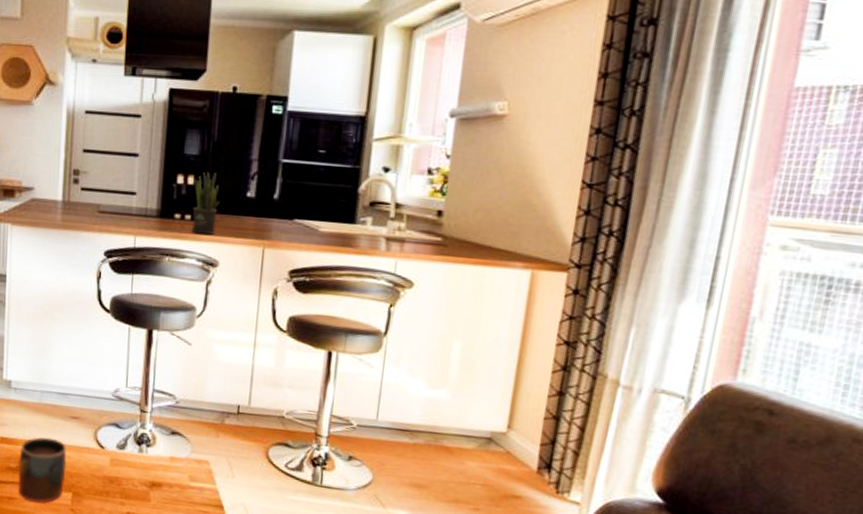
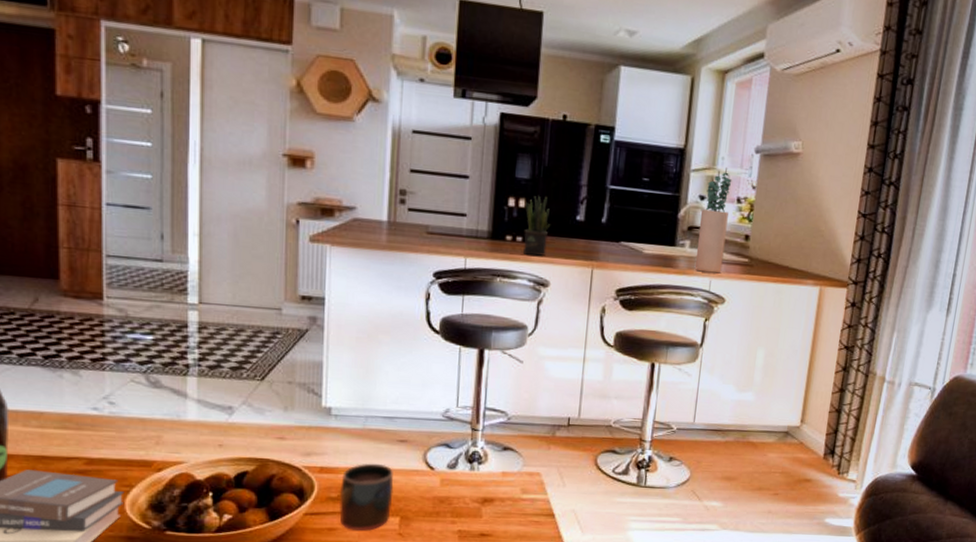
vase: none [377,135,422,254] -> present [694,168,732,274]

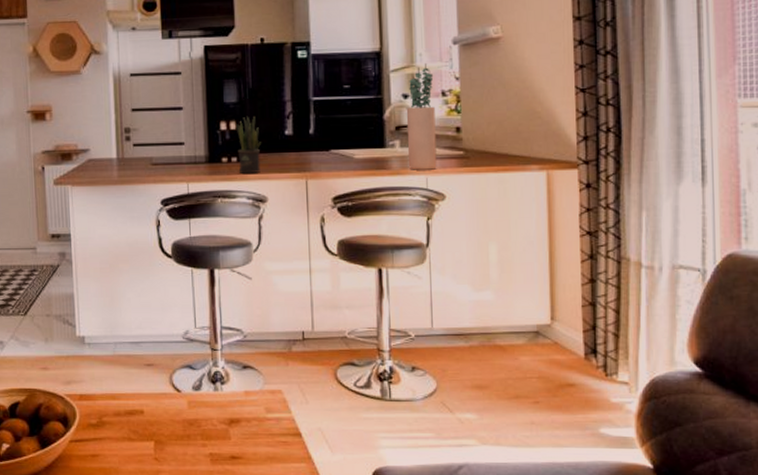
mug: present [338,463,394,531] -> none [98,388,146,456]

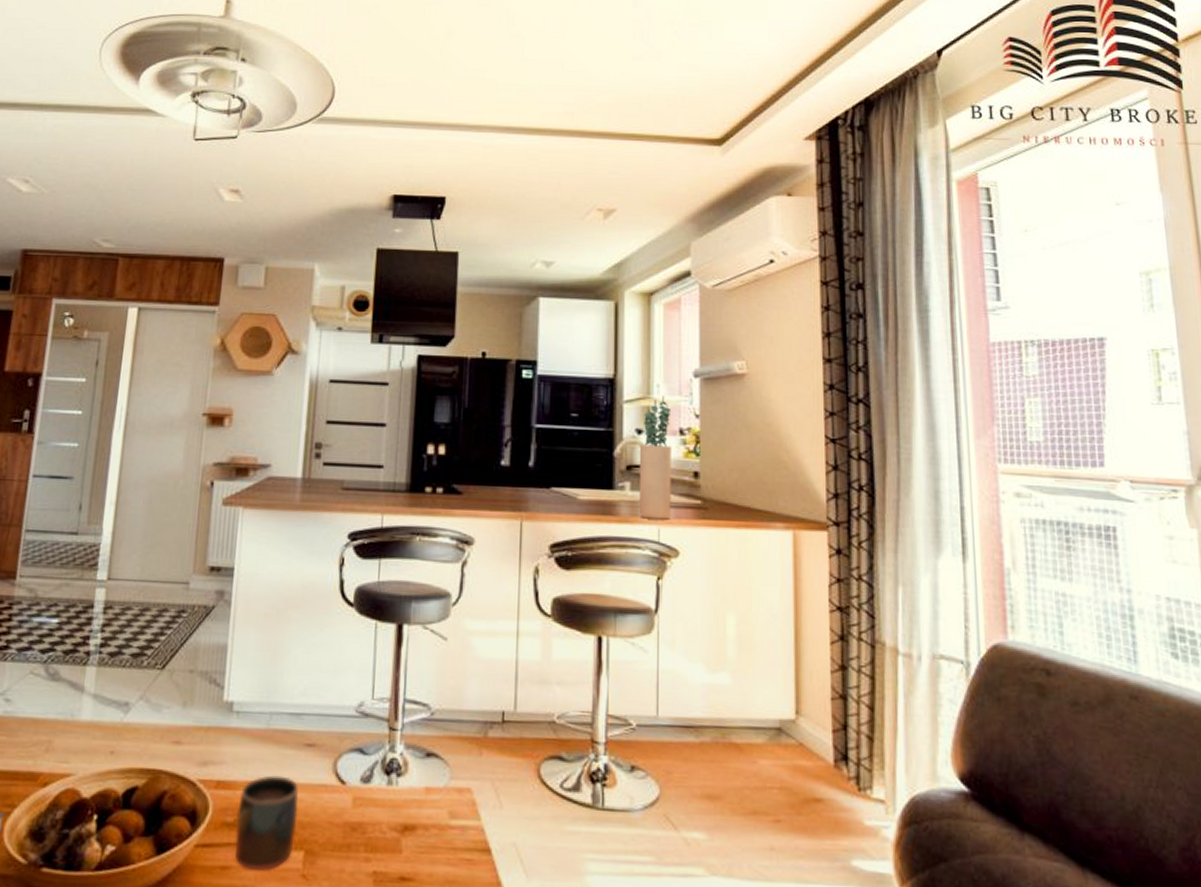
mug: none [98,388,146,456] -> present [234,775,299,870]
potted plant: present [236,117,261,173] -> none [444,441,472,509]

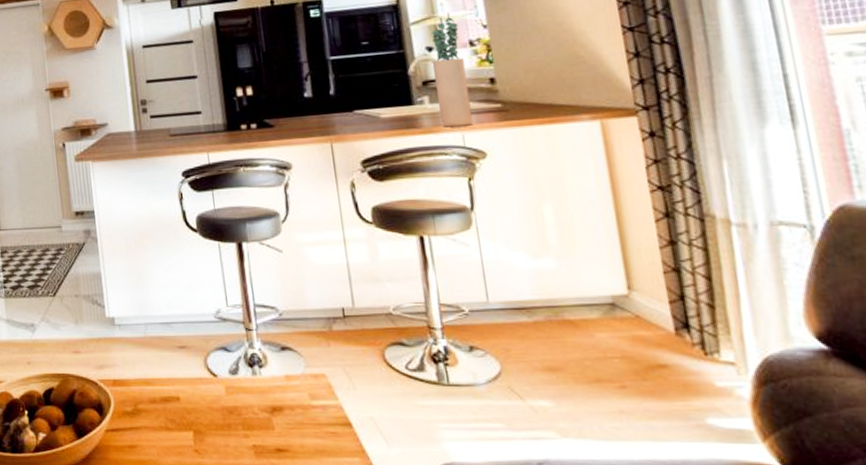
mug: present [234,775,299,870] -> none [133,373,184,447]

